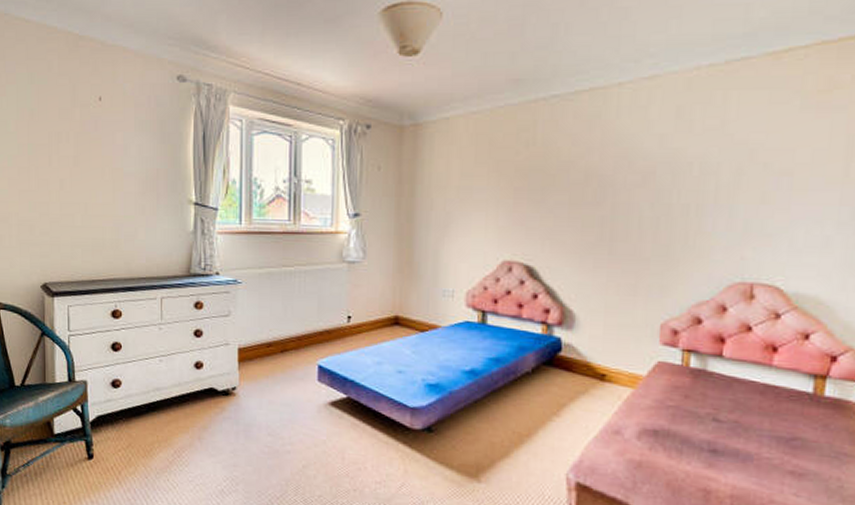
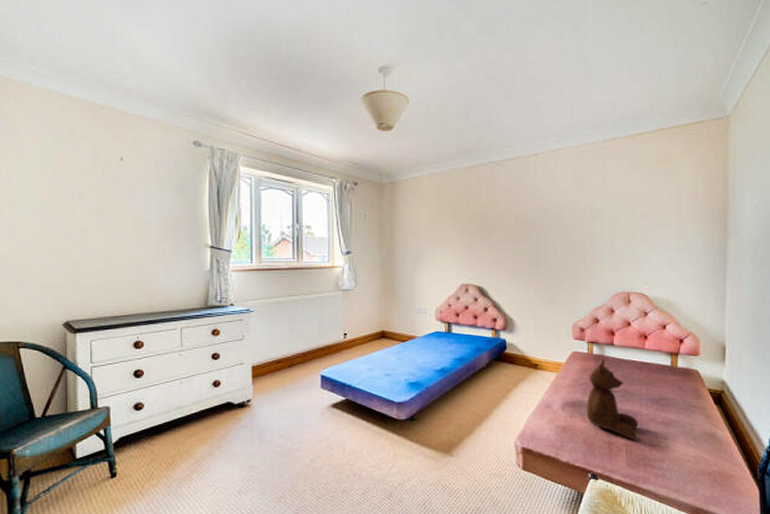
teddy bear: none [673,374,753,490] -> present [586,358,638,439]

